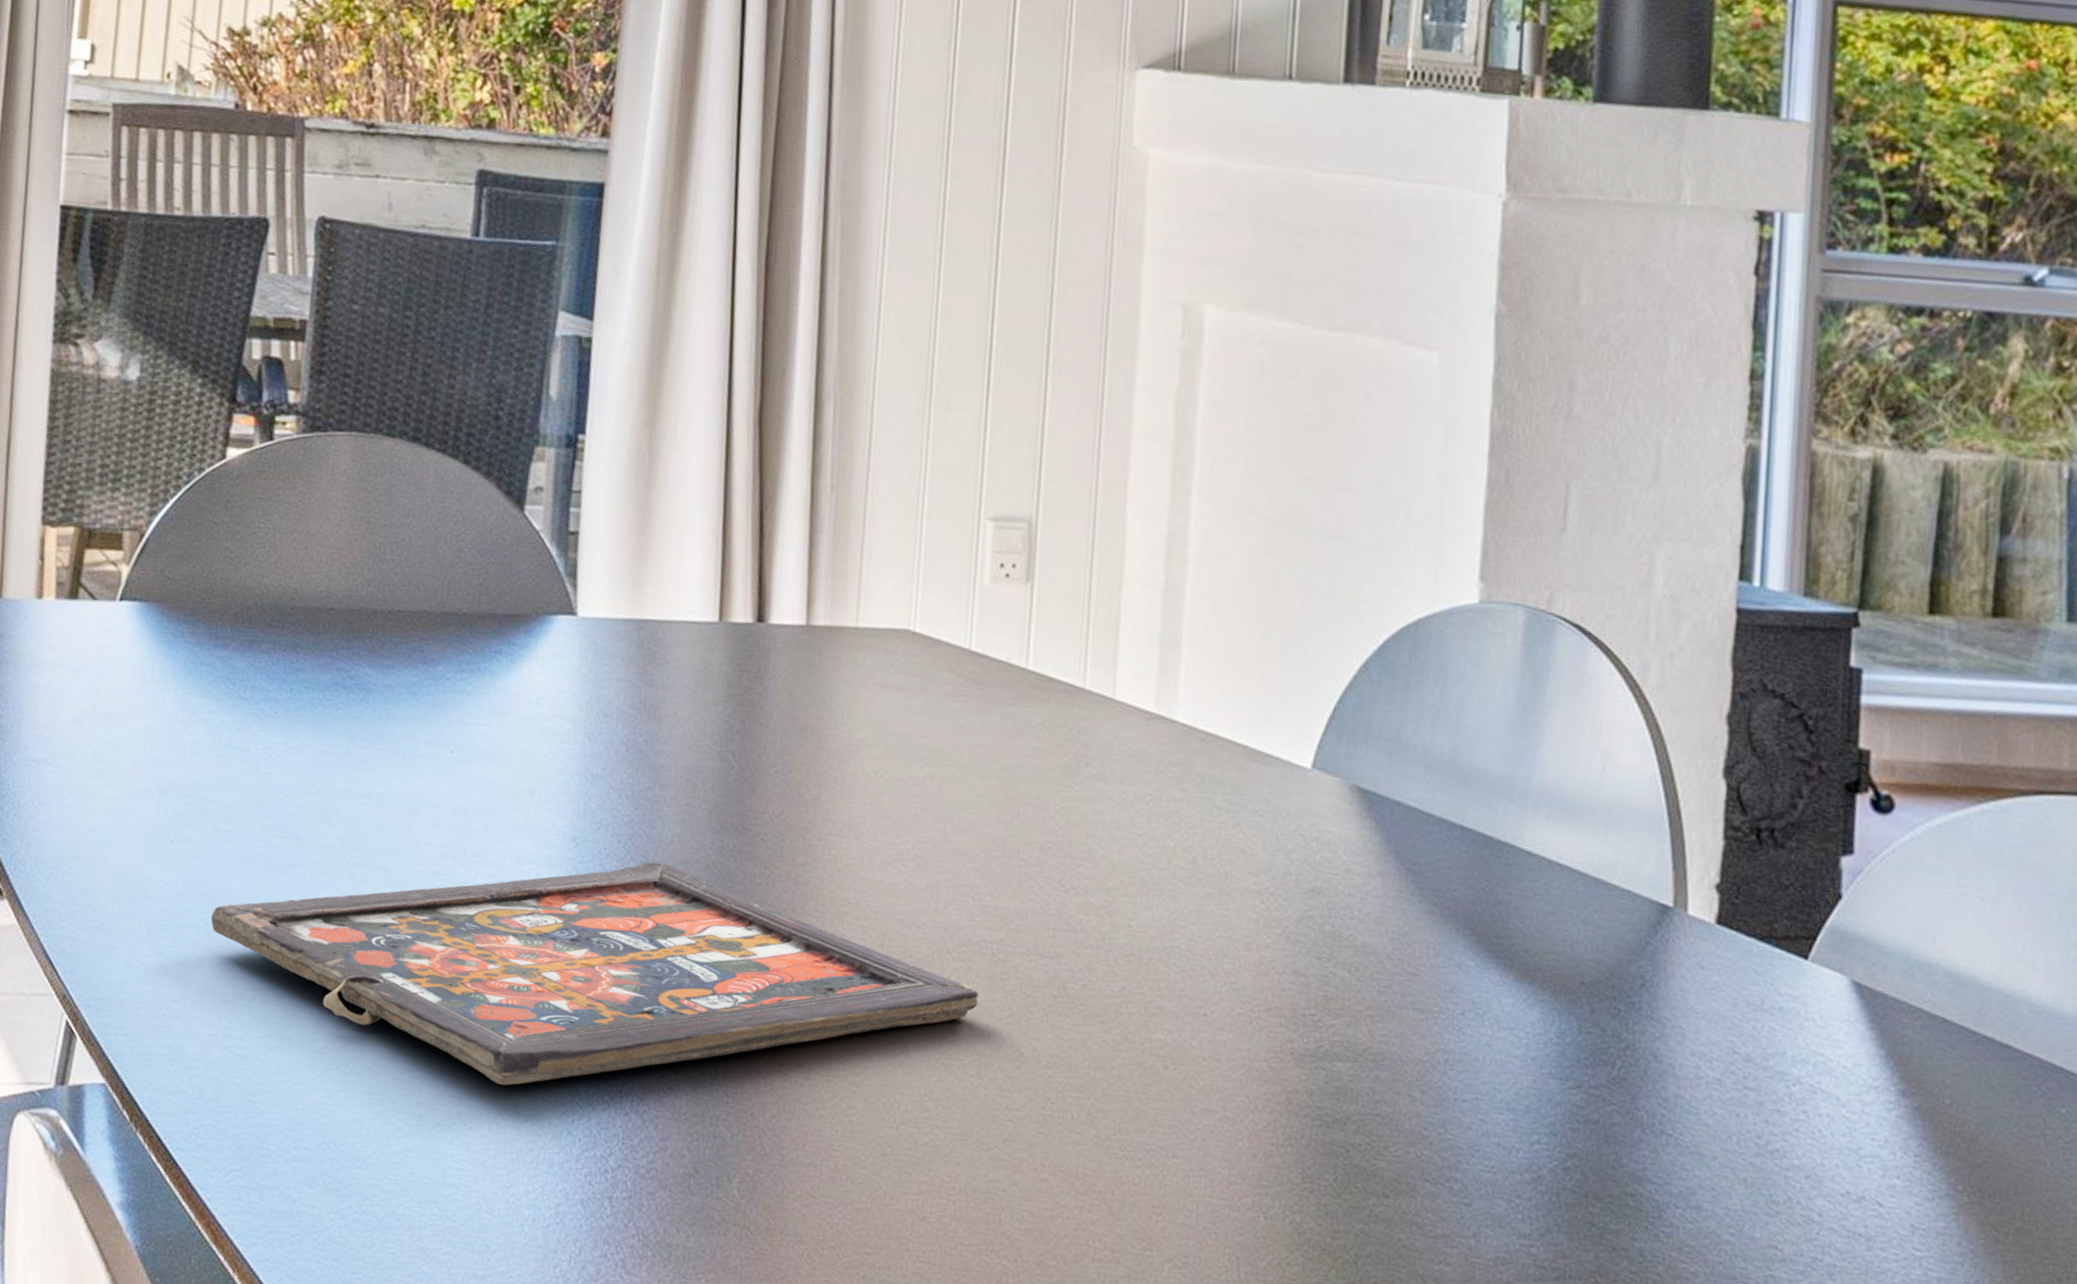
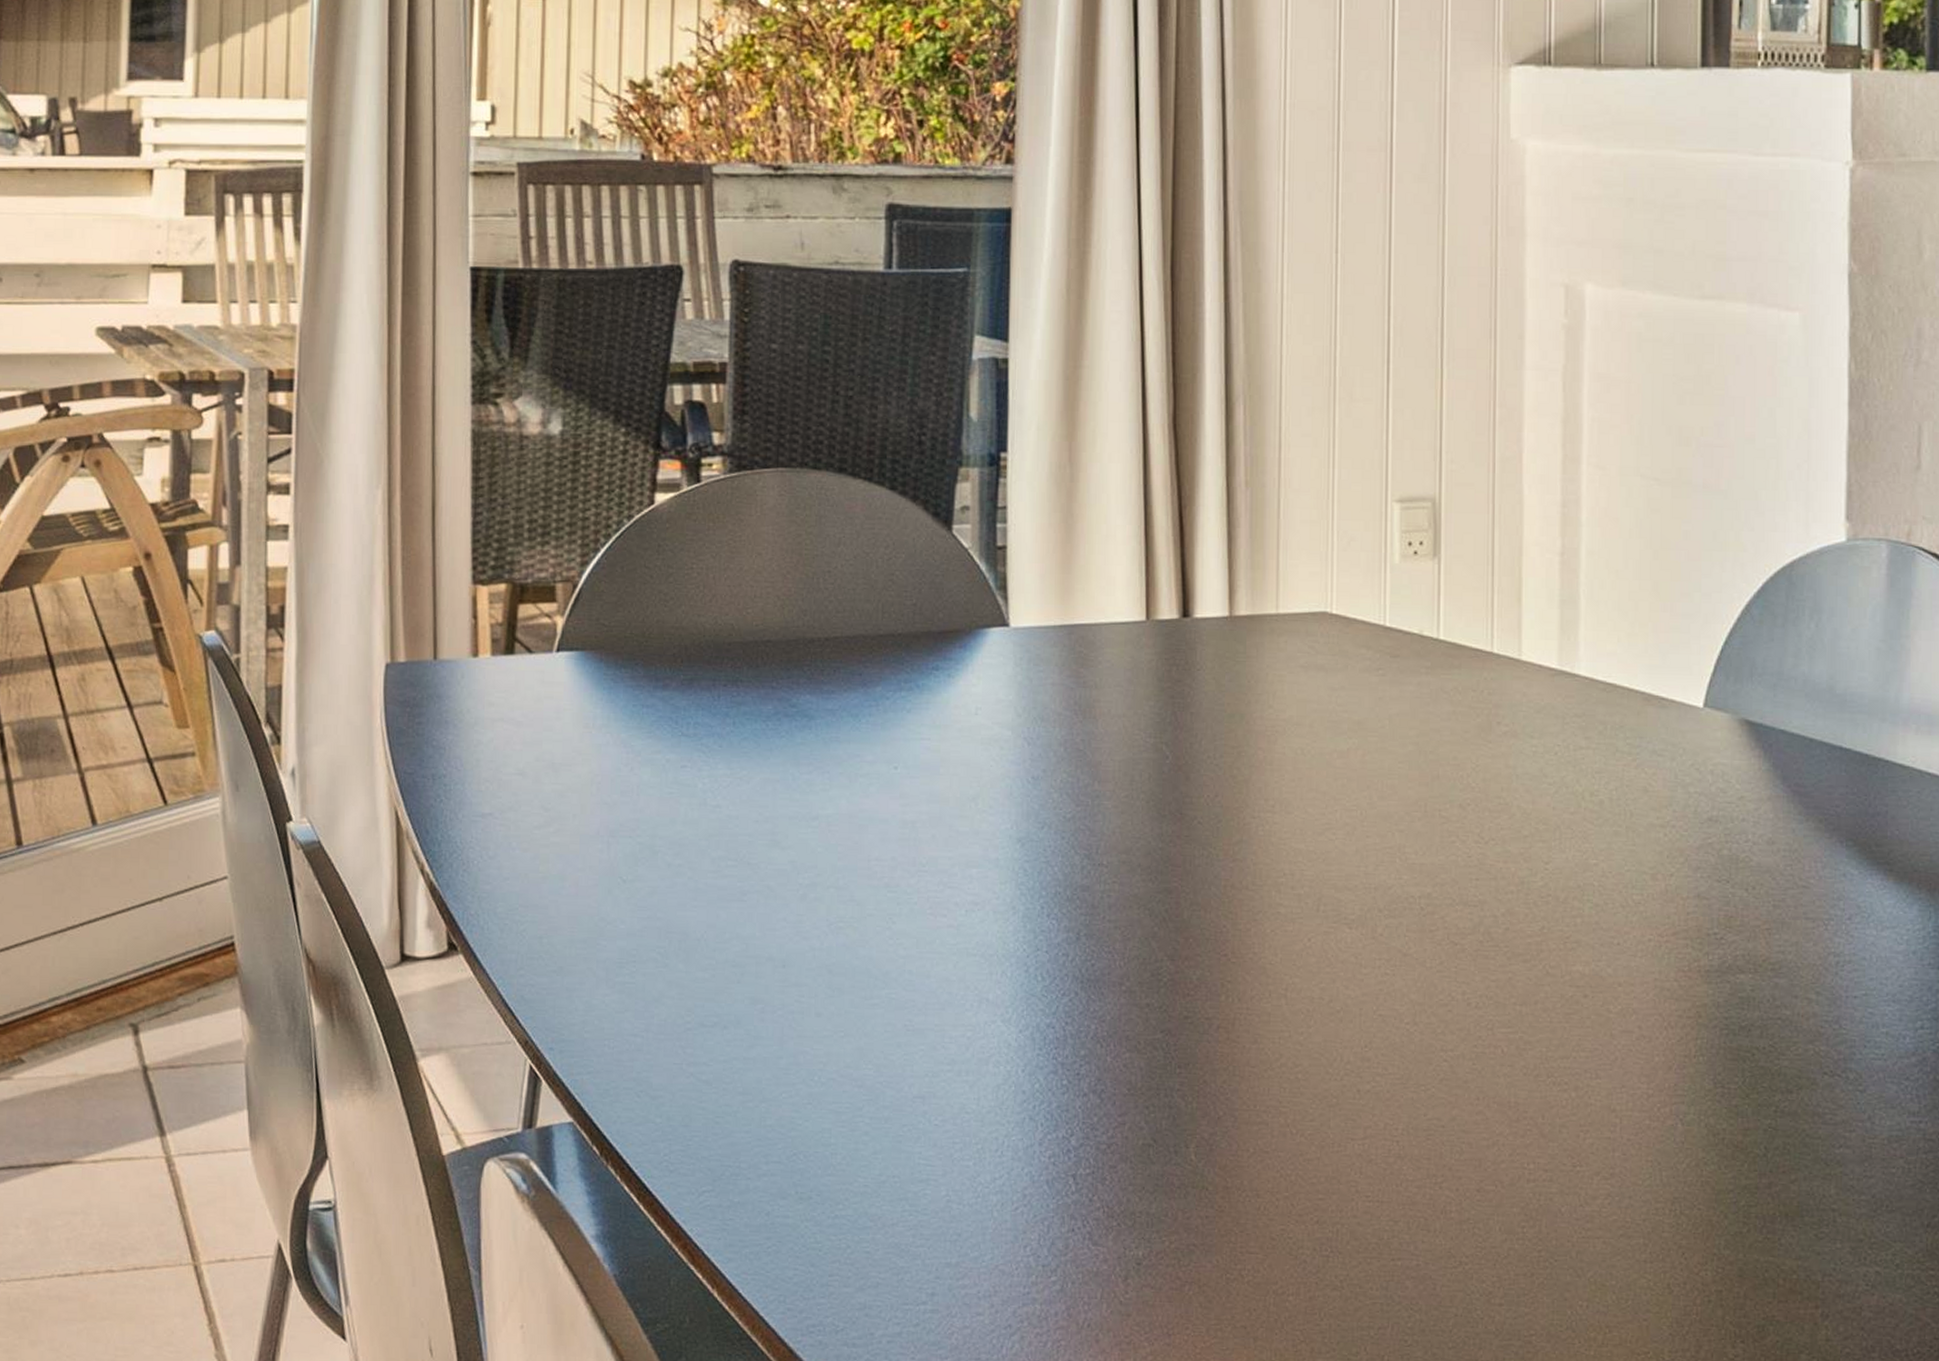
board game: present [211,861,978,1086] -> none [668,853,1410,1081]

